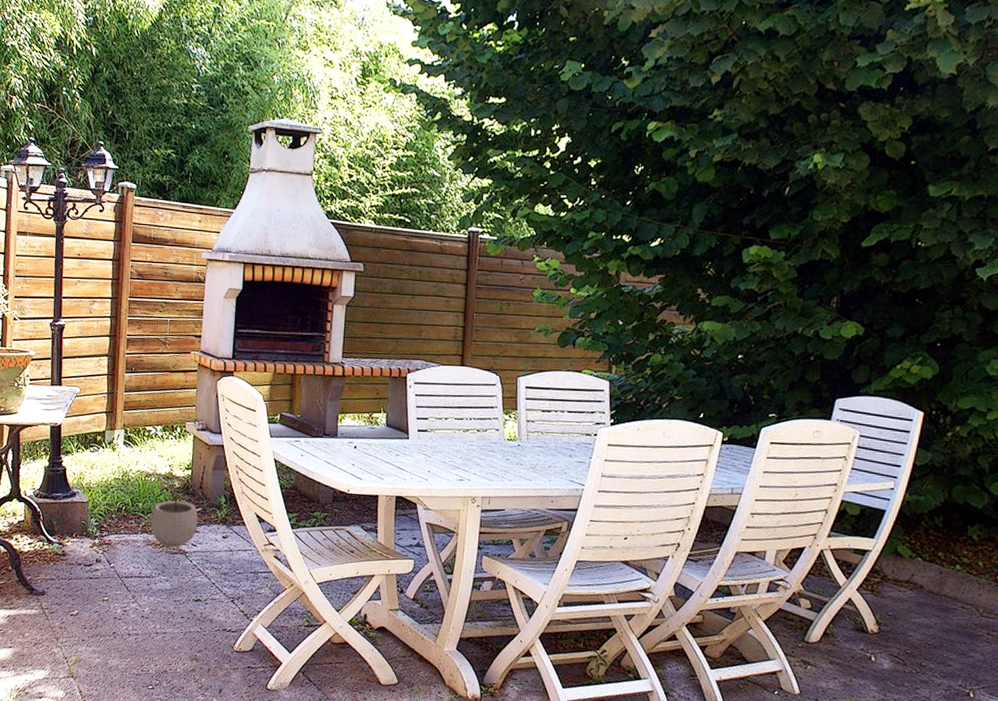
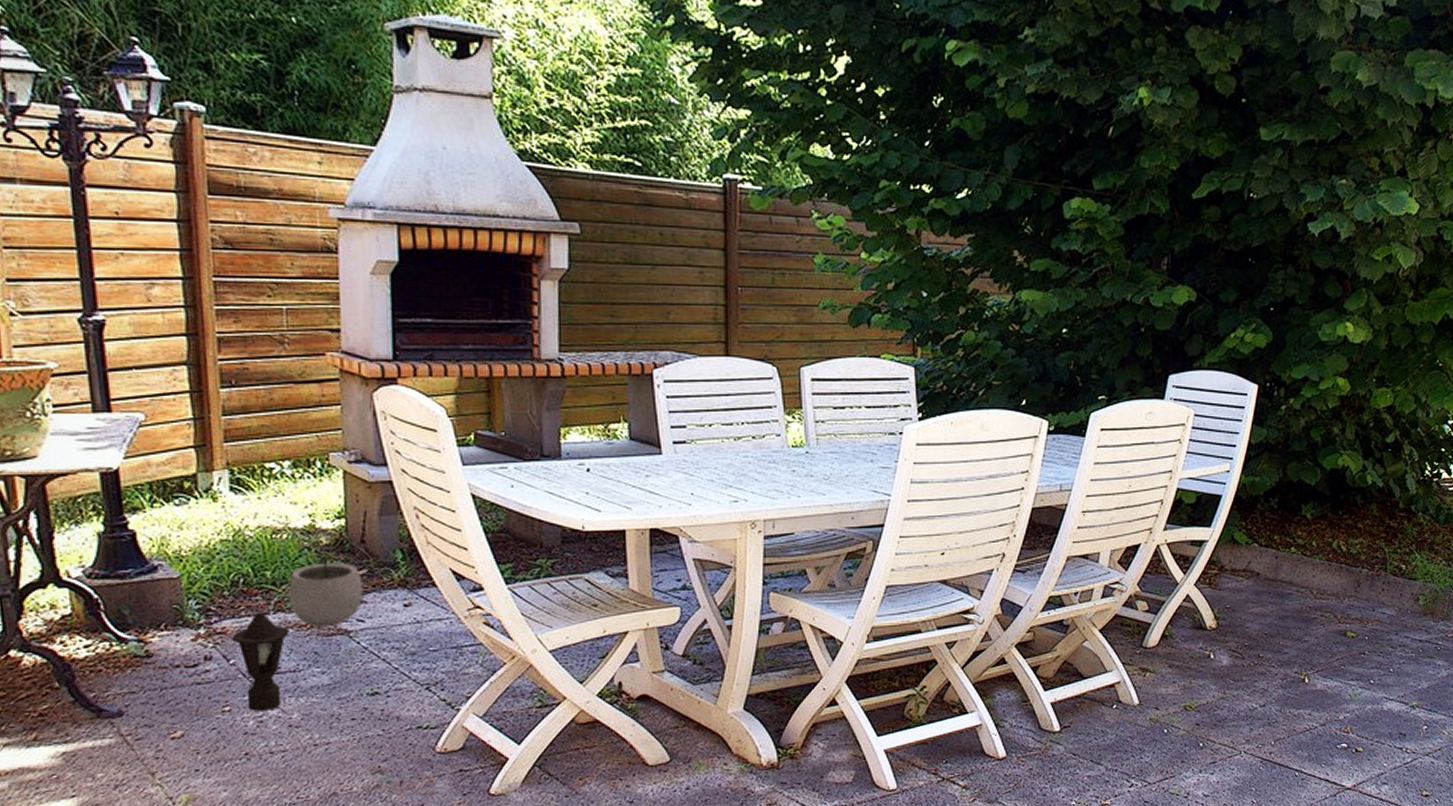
lantern: none [114,531,149,604] -> present [232,612,289,711]

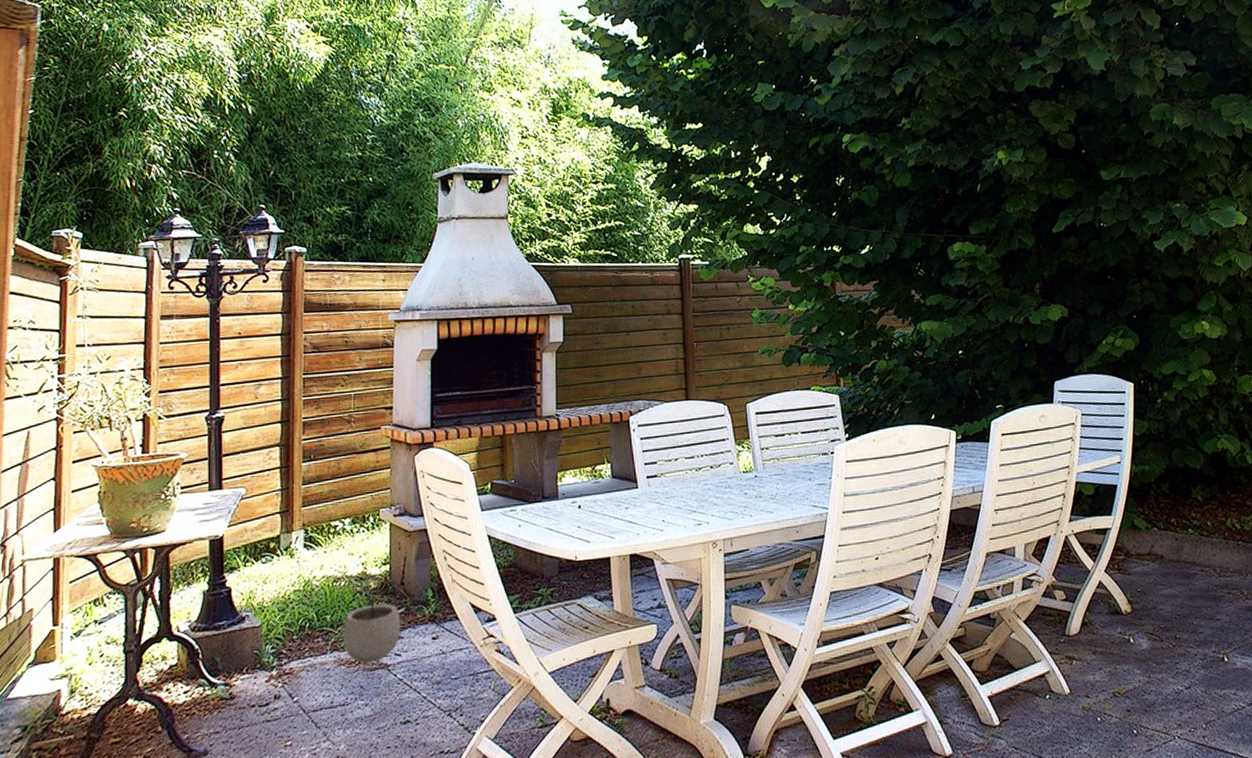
lantern: present [232,612,289,711] -> none [297,652,342,745]

